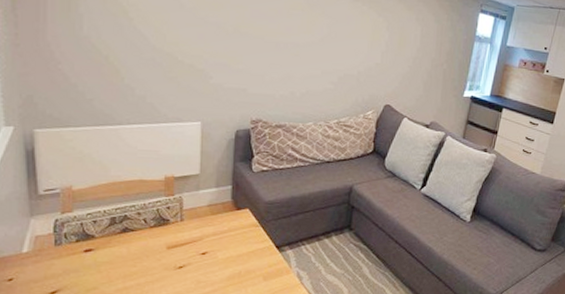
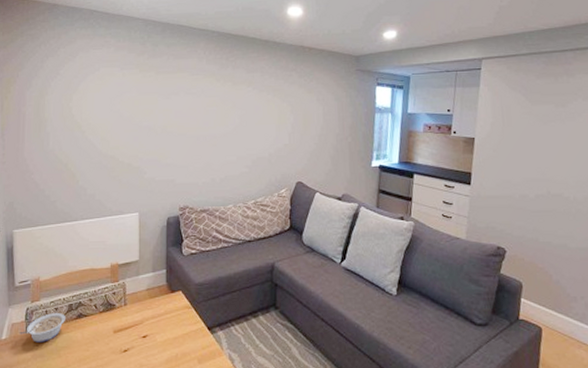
legume: none [46,226,107,257] -> present [19,313,65,343]

